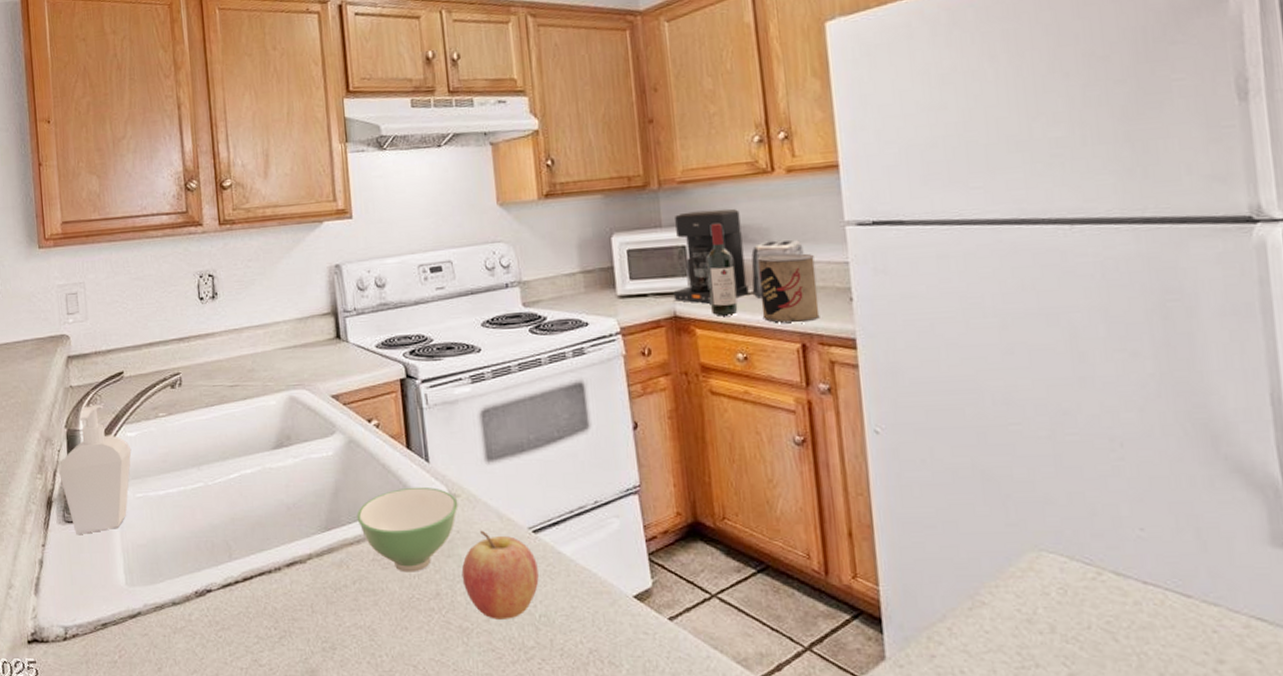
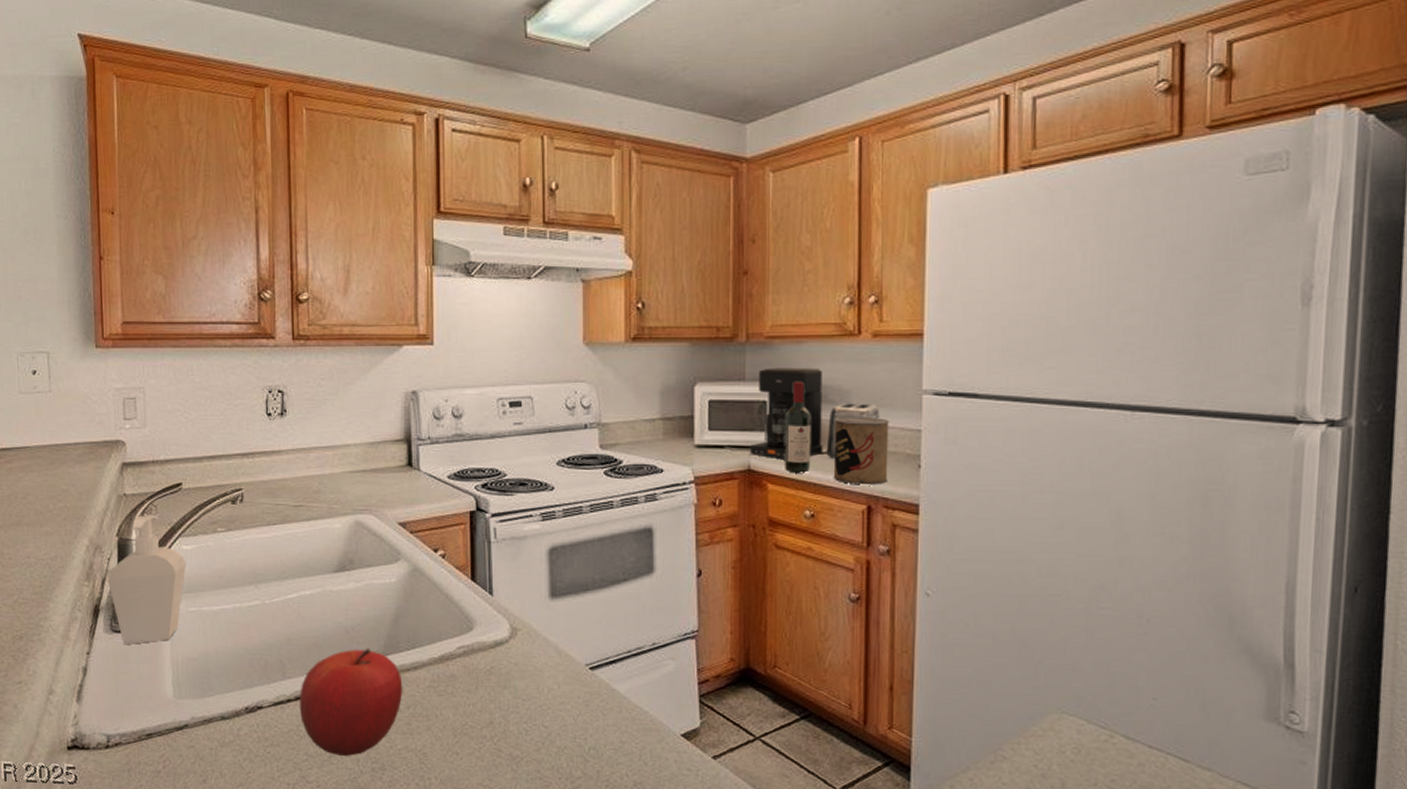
fruit: none [246,523,348,636] -> present [299,648,403,756]
bowl: present [356,486,458,573] -> none [416,618,518,701]
fruit: present [461,530,539,619] -> none [516,664,591,750]

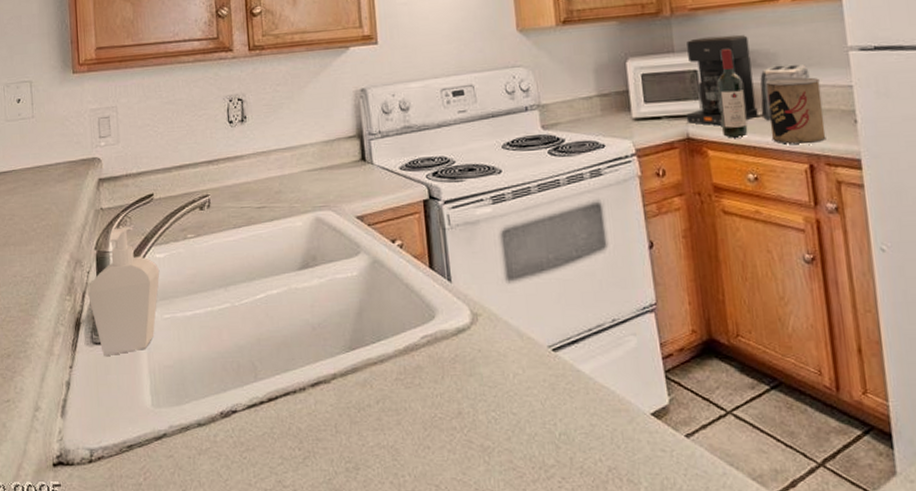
fruit: present [299,648,403,756] -> none [271,343,372,457]

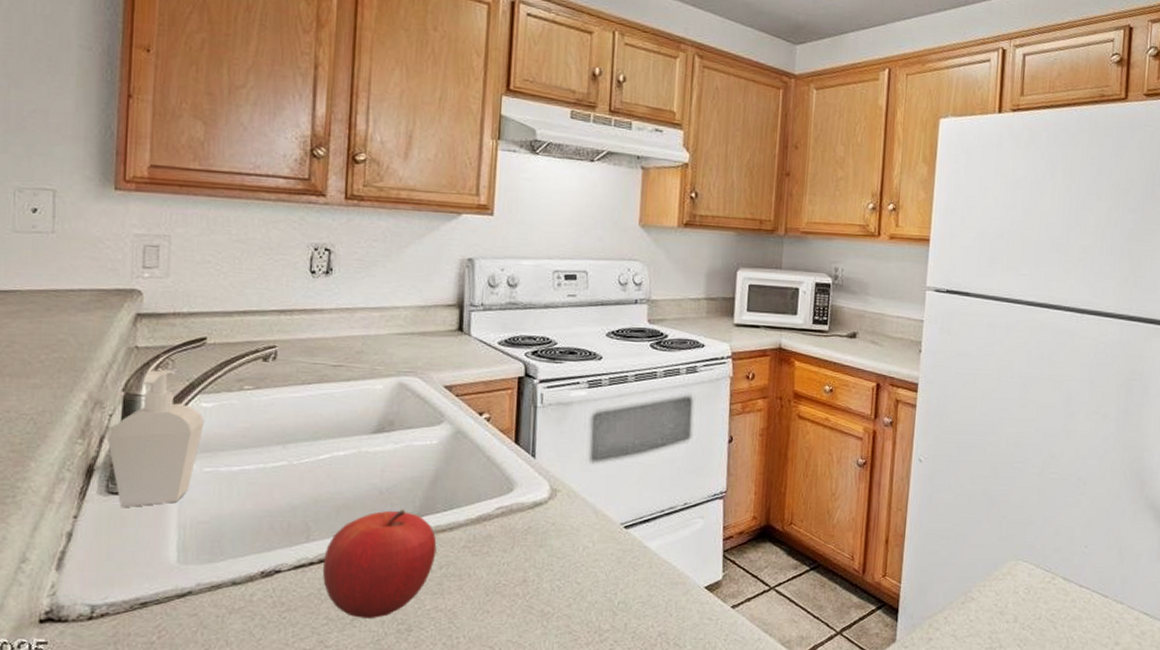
fruit: none [271,343,372,457] -> present [322,509,437,618]
coffee maker: present [686,35,758,126] -> none [781,259,847,341]
wine bottle: present [717,48,748,138] -> none [809,272,835,353]
toaster: present [760,64,810,121] -> none [846,294,892,342]
tin can: present [765,77,826,145] -> none [850,305,898,366]

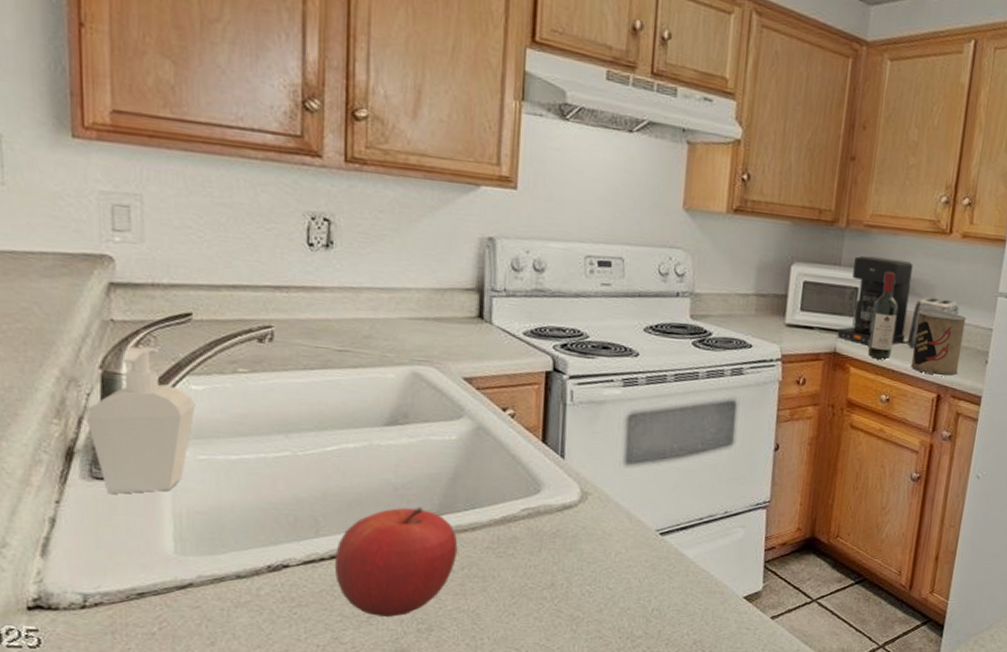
coffee maker: none [781,259,847,341] -> present [837,255,913,346]
wine bottle: none [809,272,835,353] -> present [867,271,898,360]
toaster: none [846,294,892,342] -> present [907,297,959,349]
tin can: none [850,305,898,366] -> present [910,310,966,377]

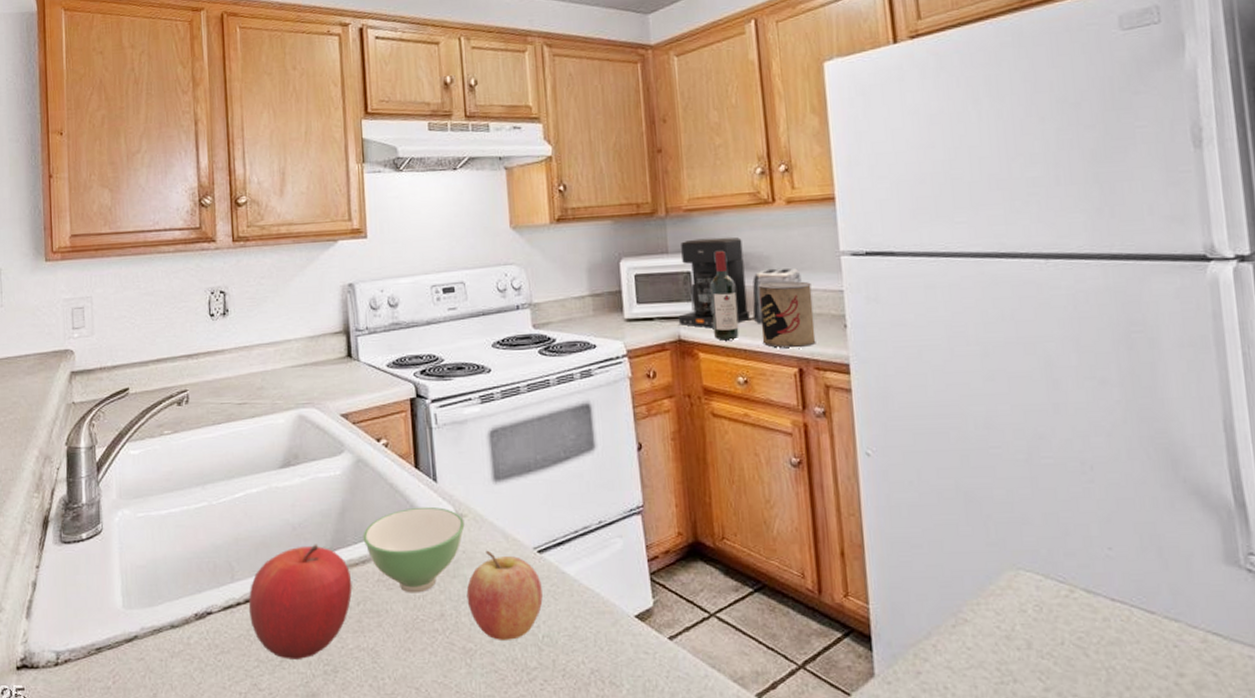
soap bottle: present [85,346,196,495] -> none [56,422,134,557]
bowl: none [475,480,589,563] -> present [363,506,465,593]
fruit: none [580,528,659,611] -> present [466,550,543,640]

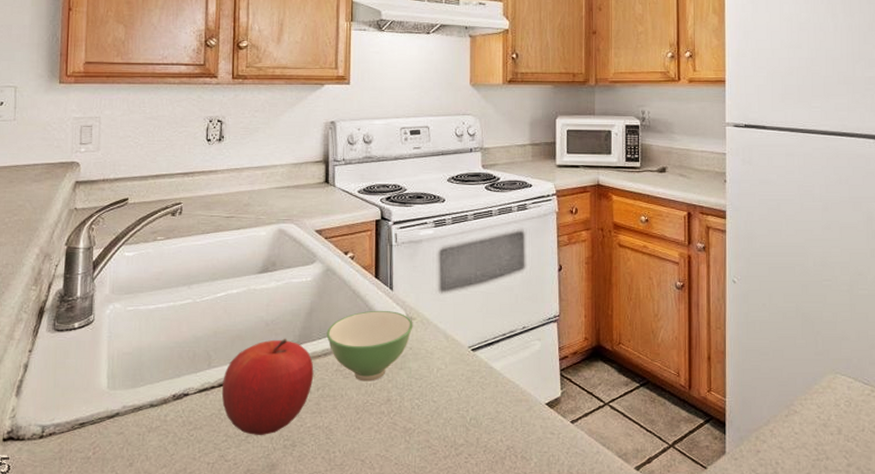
fruit: present [466,550,543,640] -> none [410,347,473,422]
coffee maker: present [678,237,750,328] -> none [598,105,654,177]
wine bottle: present [710,250,740,341] -> none [624,115,645,187]
toaster: present [752,267,802,324] -> none [656,132,695,176]
tin can: present [757,280,816,349] -> none [662,143,702,196]

